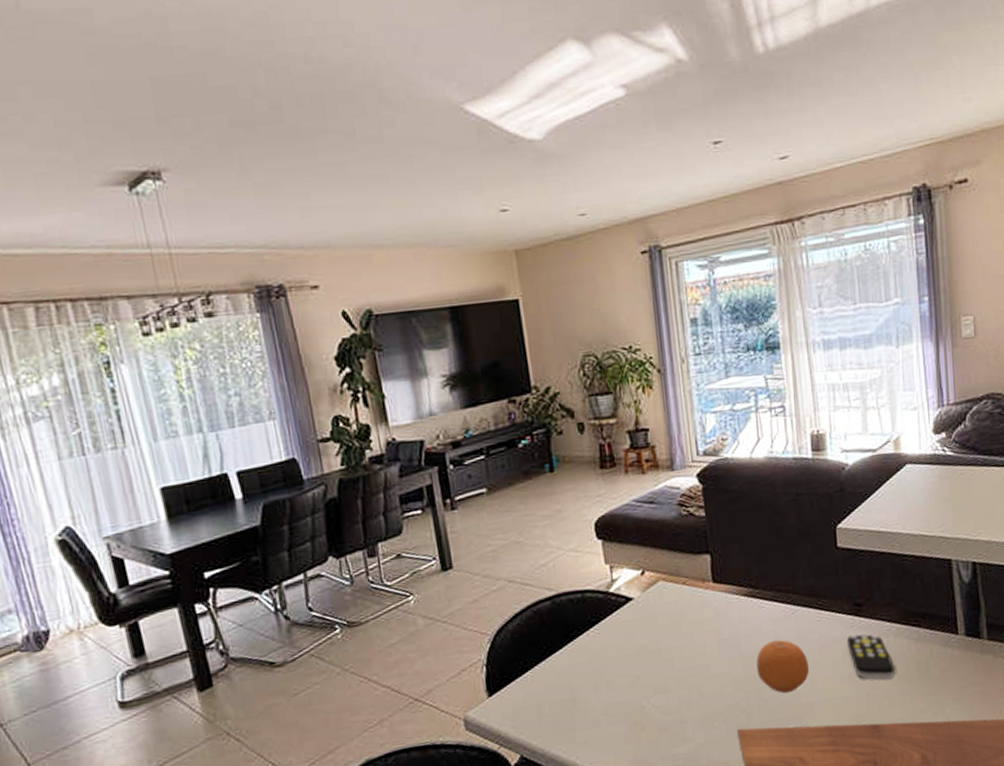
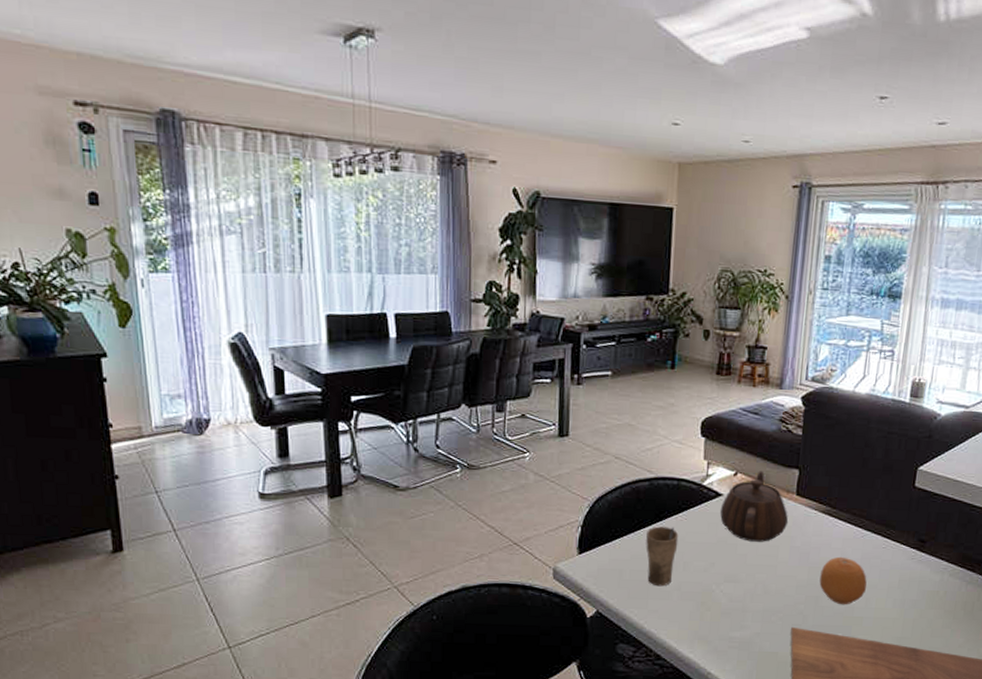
cup: none [559,645,597,715] -> present [646,526,679,587]
teapot: none [634,563,711,644] -> present [720,471,789,542]
remote control: present [846,633,896,680] -> none [904,566,944,612]

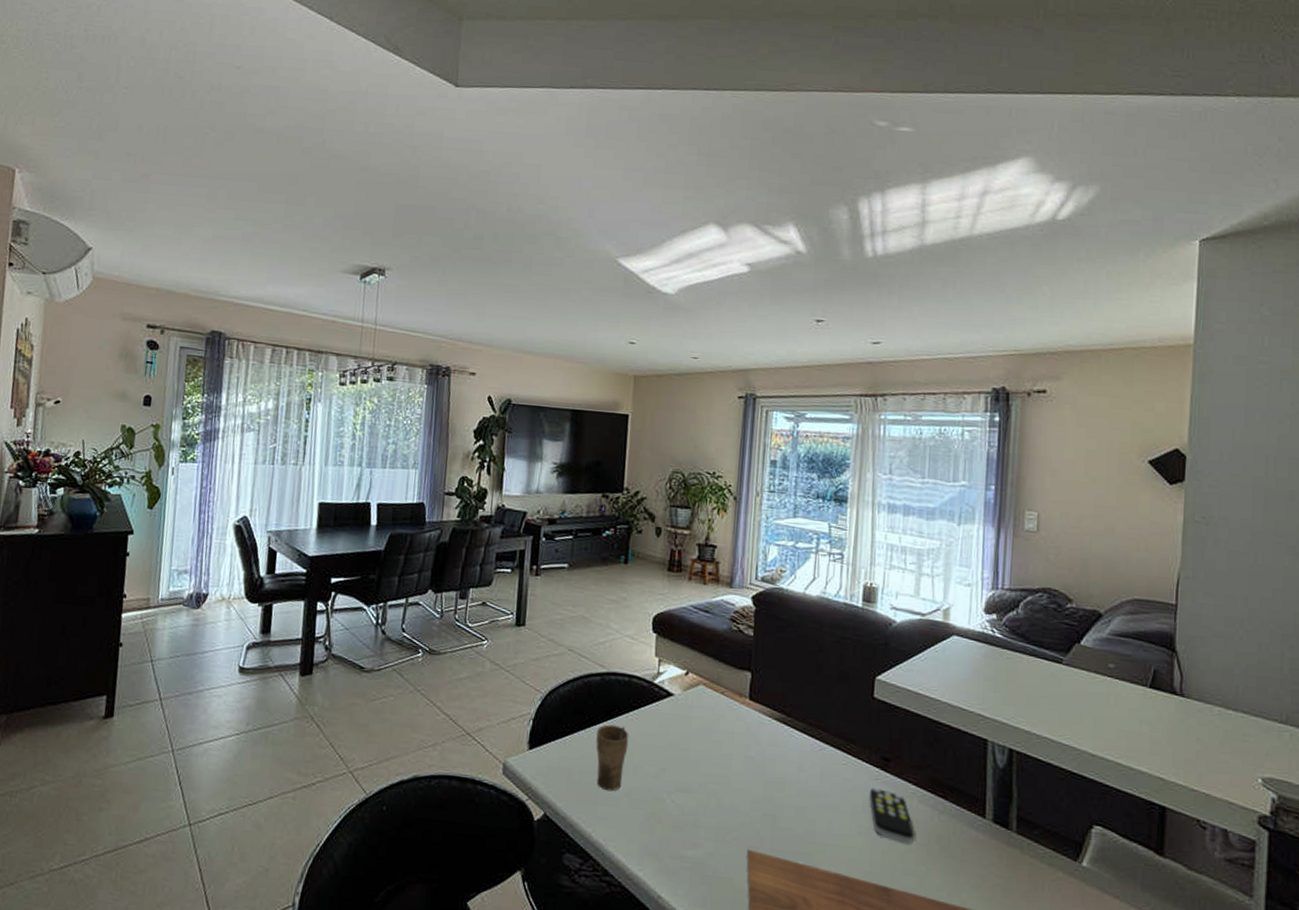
teapot: present [720,471,789,542] -> none [671,671,742,749]
fruit: present [819,556,867,605] -> none [776,771,828,828]
remote control: none [904,566,944,612] -> present [869,788,915,845]

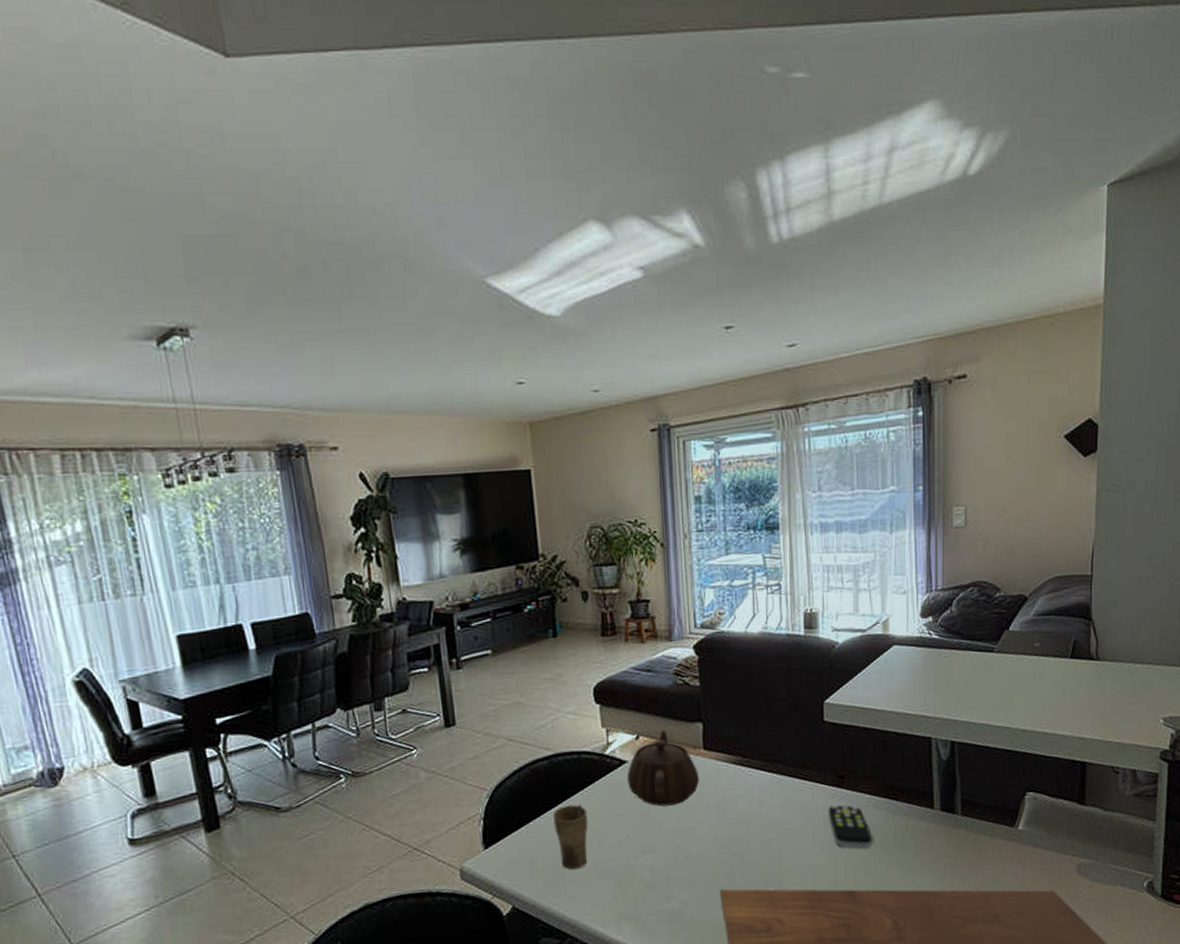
teapot: none [671,671,742,749] -> present [627,729,700,807]

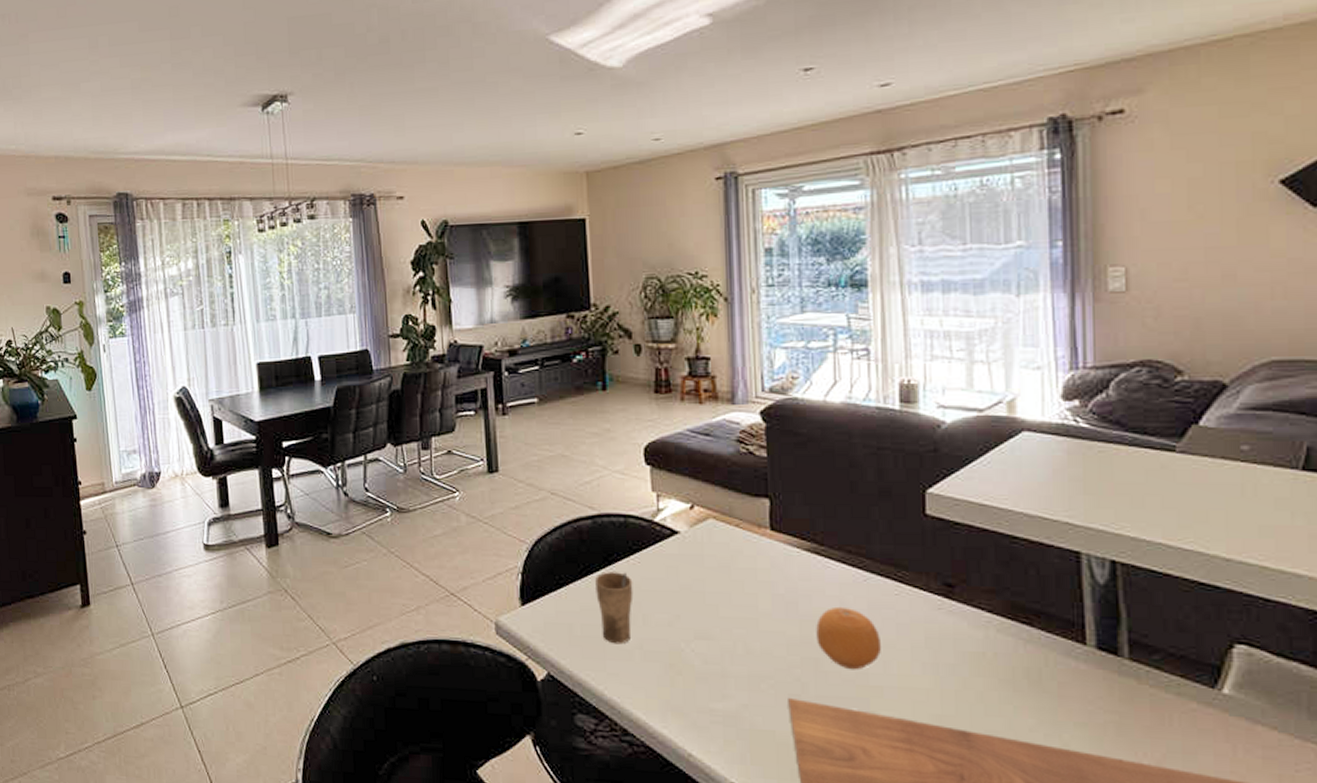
teapot: present [627,729,700,807] -> none [679,502,765,589]
fruit: none [741,806,791,858] -> present [816,606,881,670]
remote control: present [828,804,873,849] -> none [931,619,996,681]

